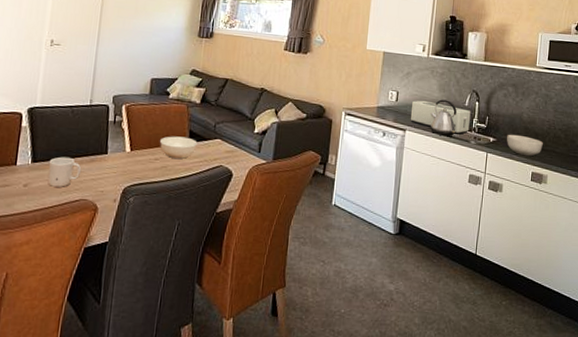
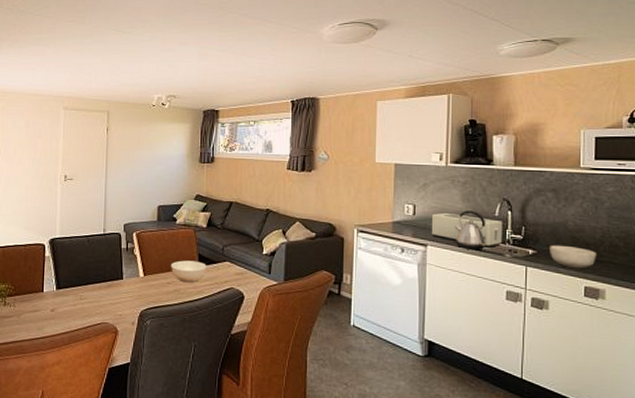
mug: present [47,156,82,187] -> none [71,283,101,312]

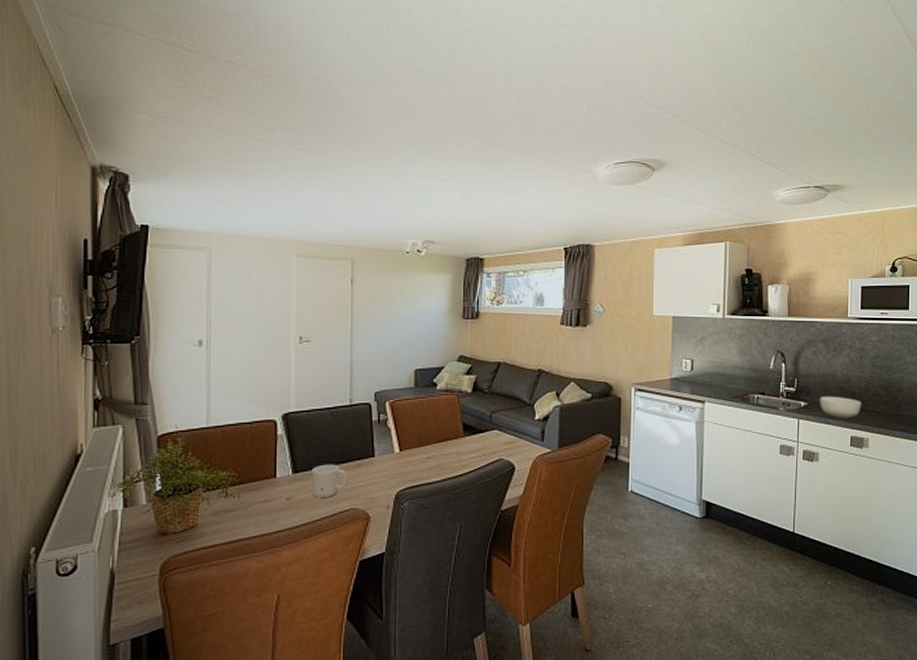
mug: none [71,283,101,312] -> present [311,464,348,498]
bowl: present [170,260,207,283] -> none [430,431,473,456]
toaster: present [431,212,503,247] -> none [708,367,777,401]
kettle: present [455,210,488,251] -> none [731,364,763,405]

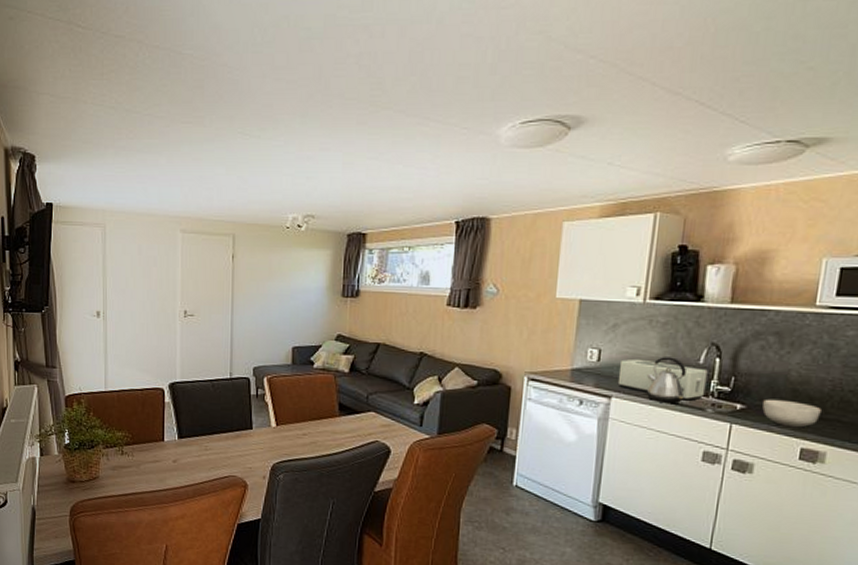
mug: present [311,464,348,498] -> none [194,432,228,463]
toaster: none [708,367,777,401] -> present [617,358,708,401]
kettle: none [731,364,763,405] -> present [647,357,686,404]

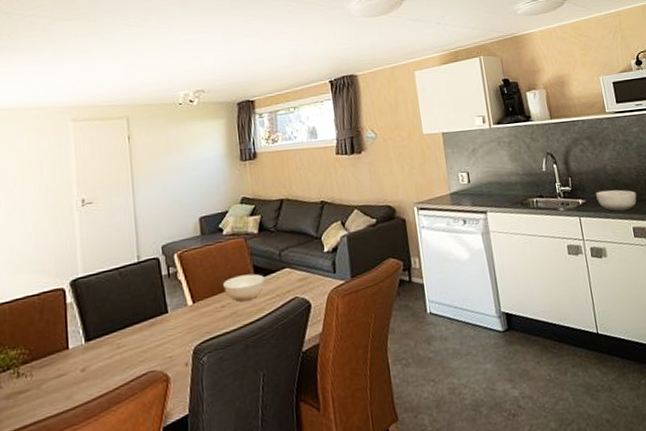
bowl: none [306,409,348,435] -> present [222,273,265,302]
toaster: present [617,358,708,401] -> none [486,175,554,205]
kettle: present [647,357,686,404] -> none [509,169,542,210]

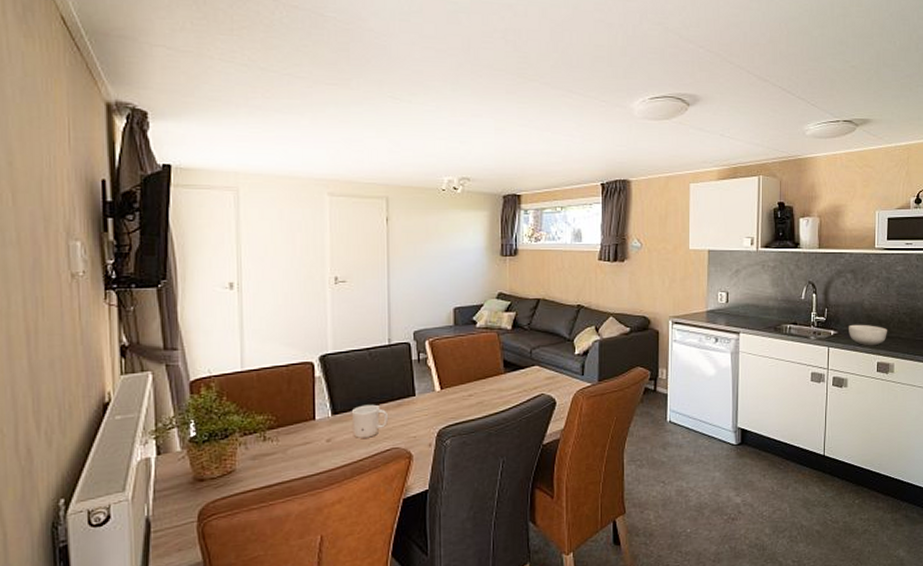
mug: none [104,326,143,365] -> present [351,404,389,438]
bowl: present [222,273,265,302] -> none [471,367,514,393]

